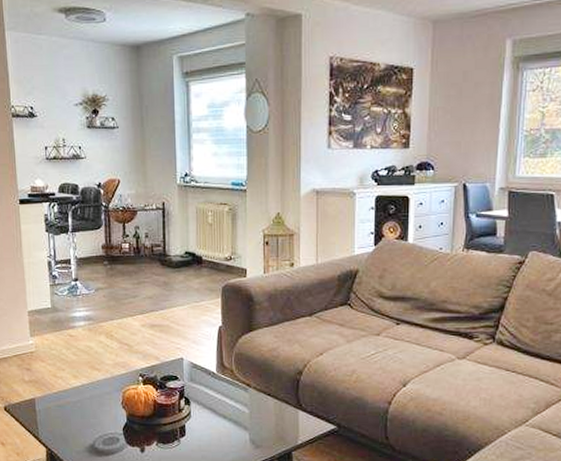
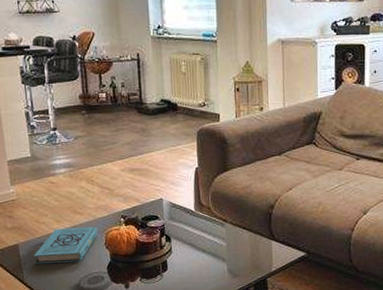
book: none [50,384,115,421] -> present [34,226,98,265]

